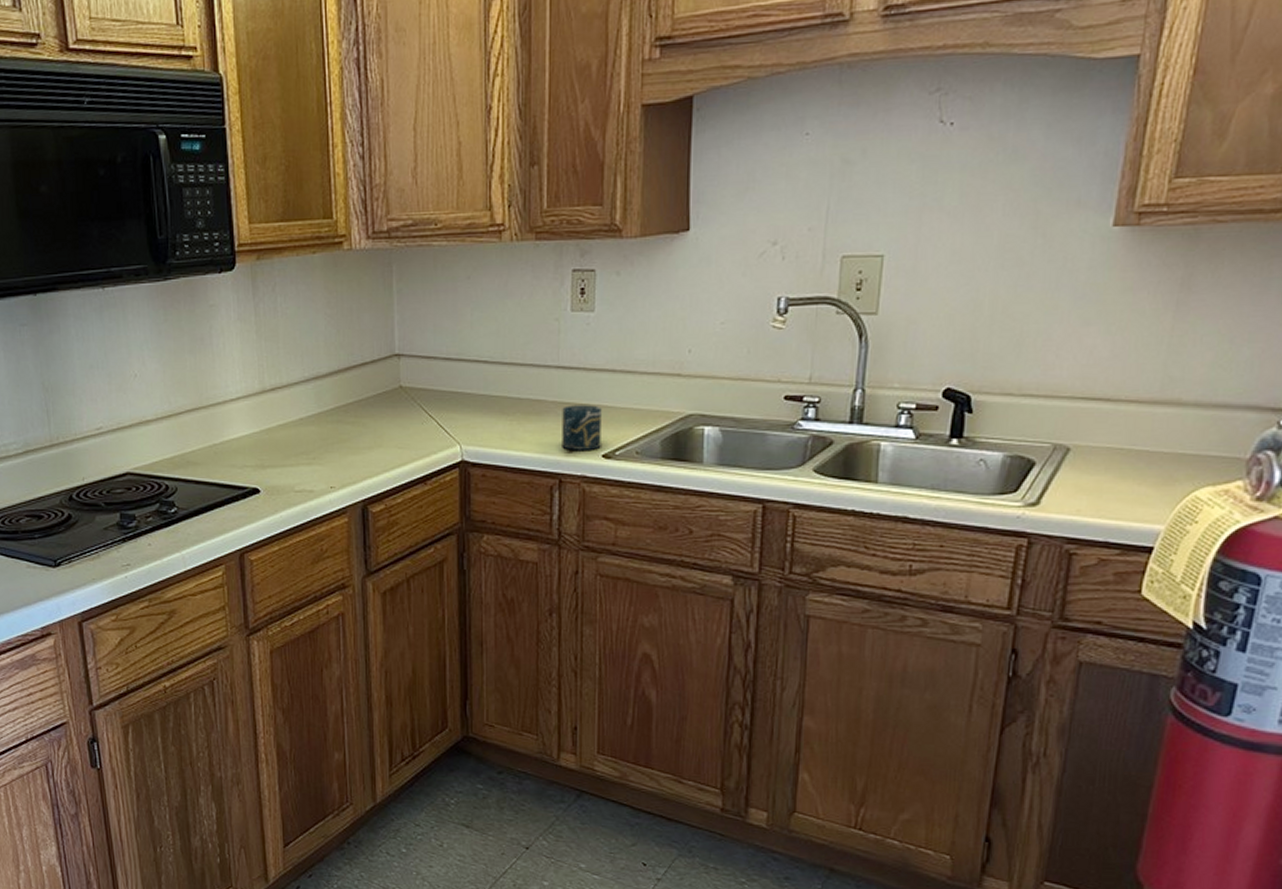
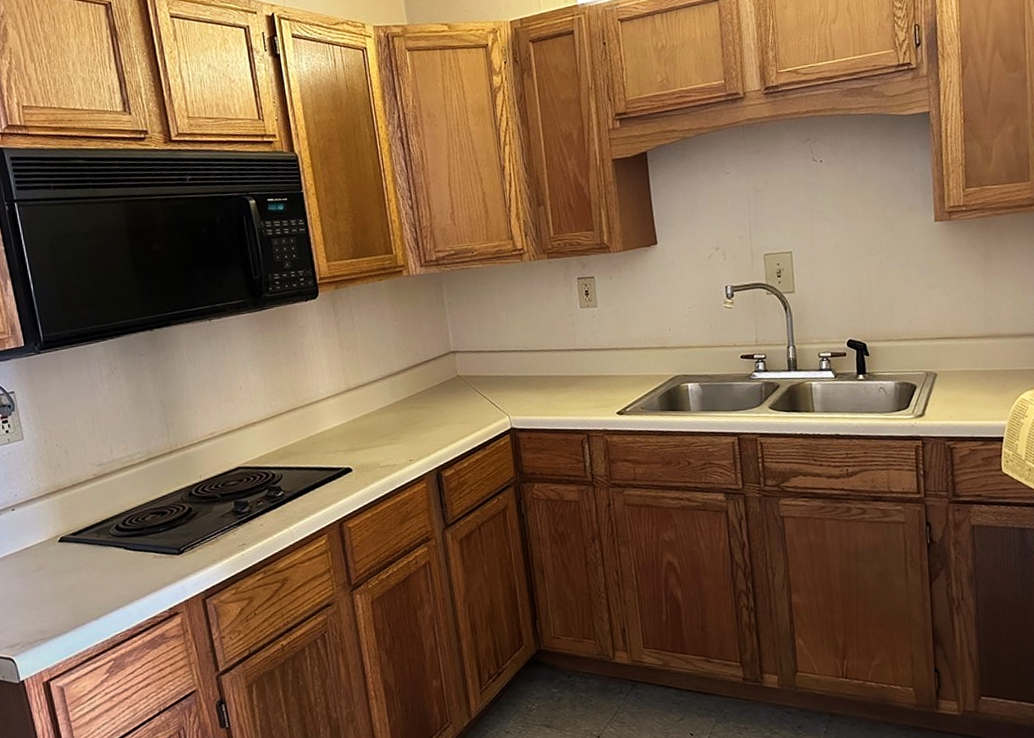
cup: present [562,405,602,450] -> none [582,375,615,411]

